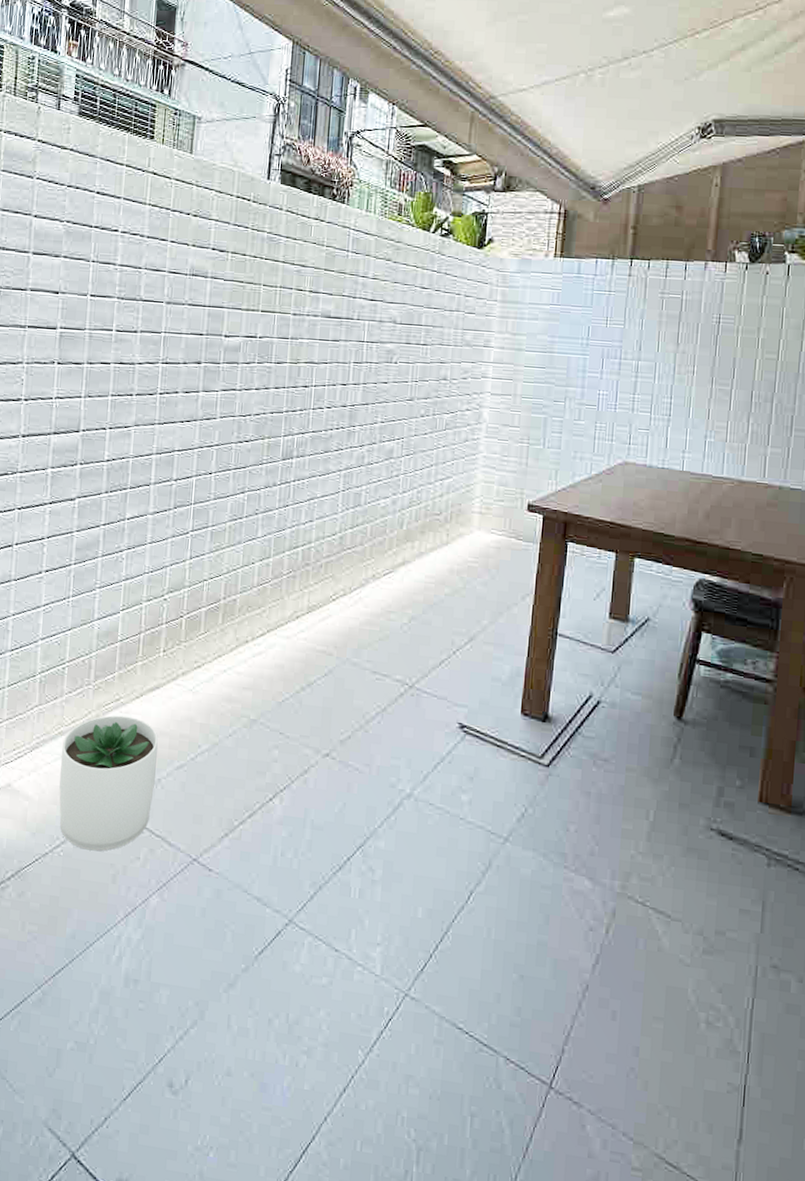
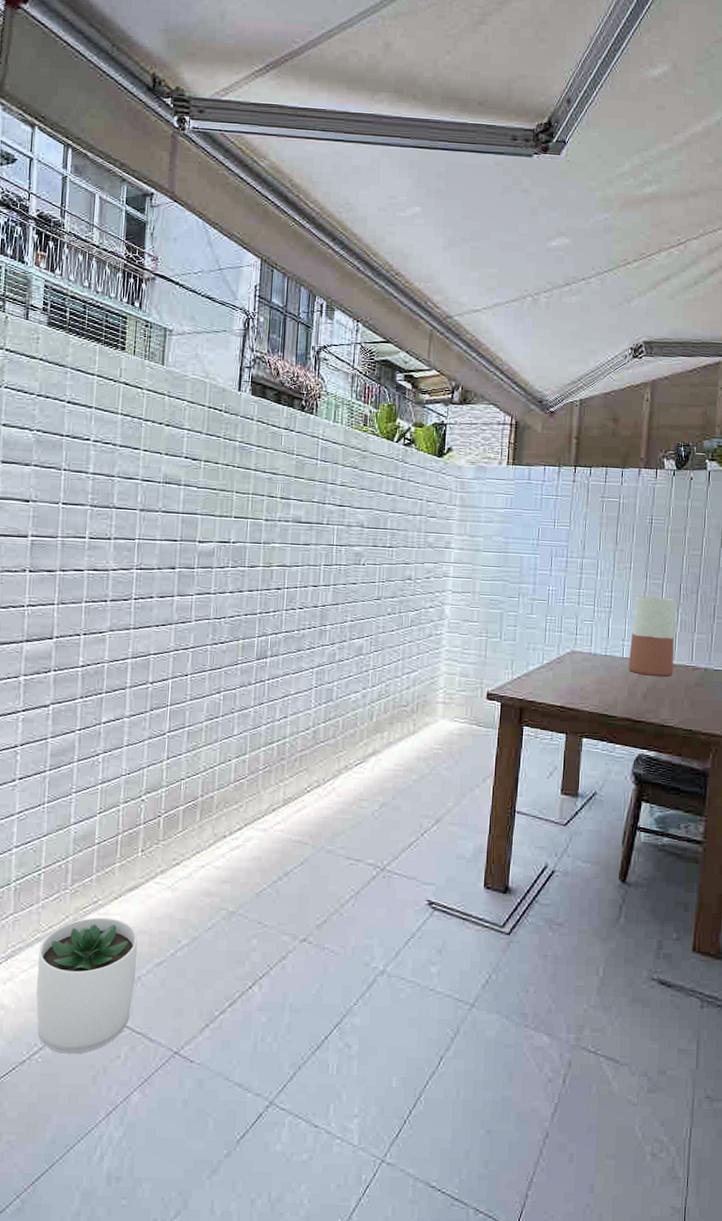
vase: none [688,403,746,495] -> present [628,596,676,677]

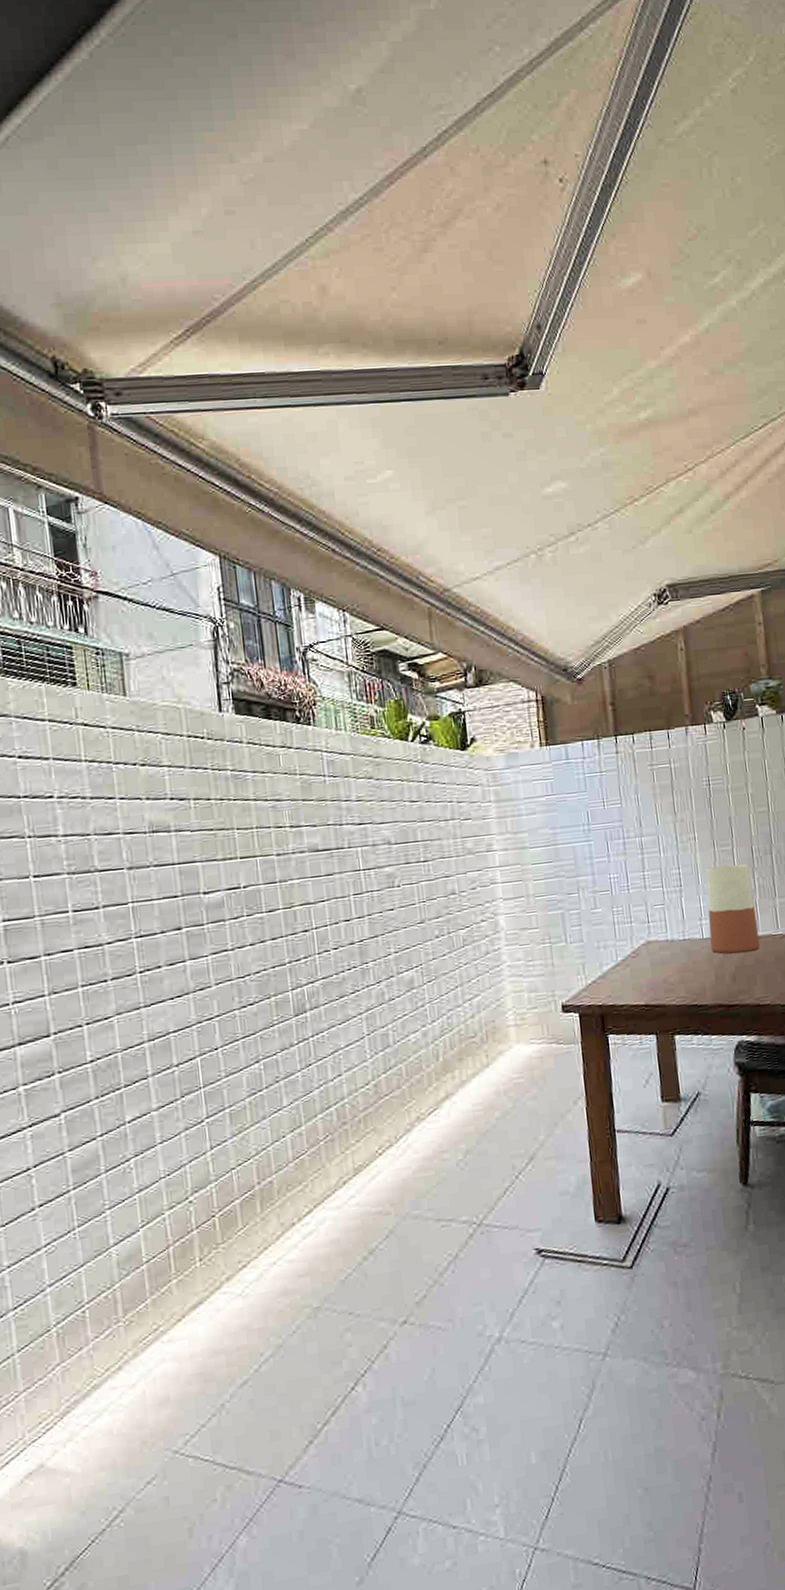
planter: present [36,917,138,1054] -> none [98,1343,220,1511]

